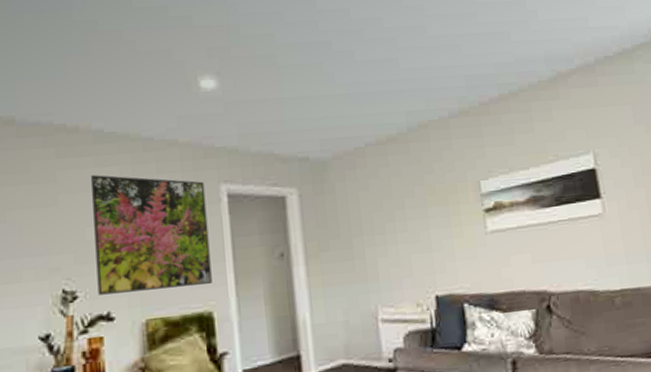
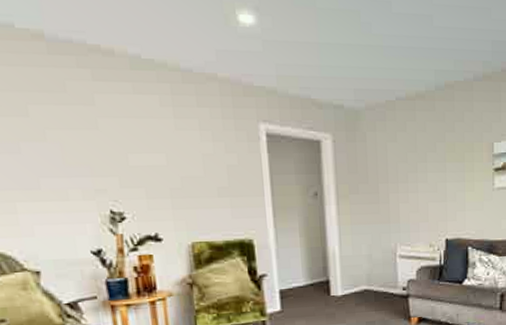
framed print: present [90,175,212,295] -> none [130,102,252,218]

